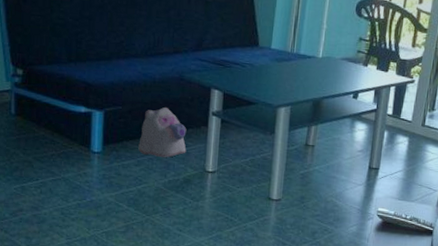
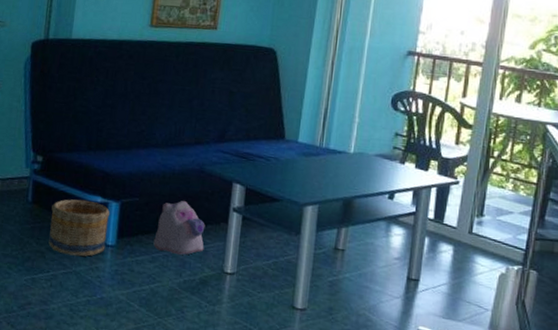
basket: none [35,110,94,164] -> present [48,199,110,257]

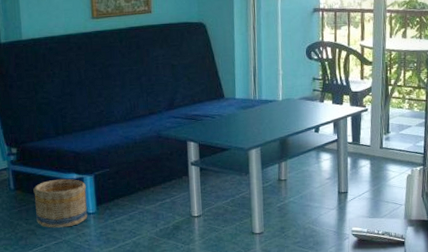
plush toy: present [153,201,205,255] -> none [128,164,172,209]

